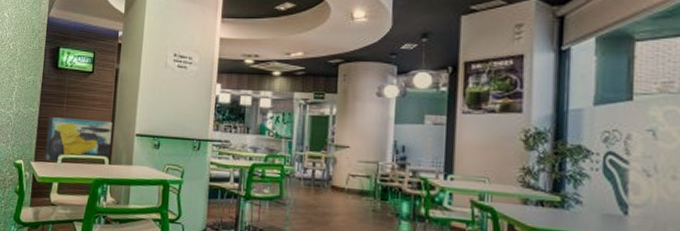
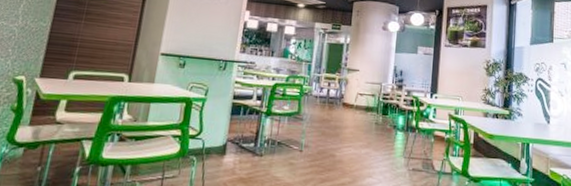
wall art: present [44,117,113,161] -> none [53,33,136,78]

